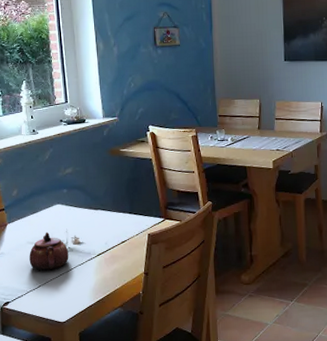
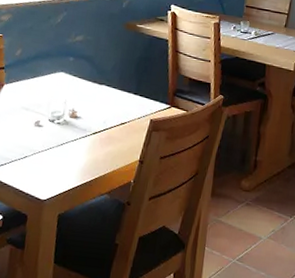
teapot: present [29,232,69,271] -> none [19,99,64,141]

